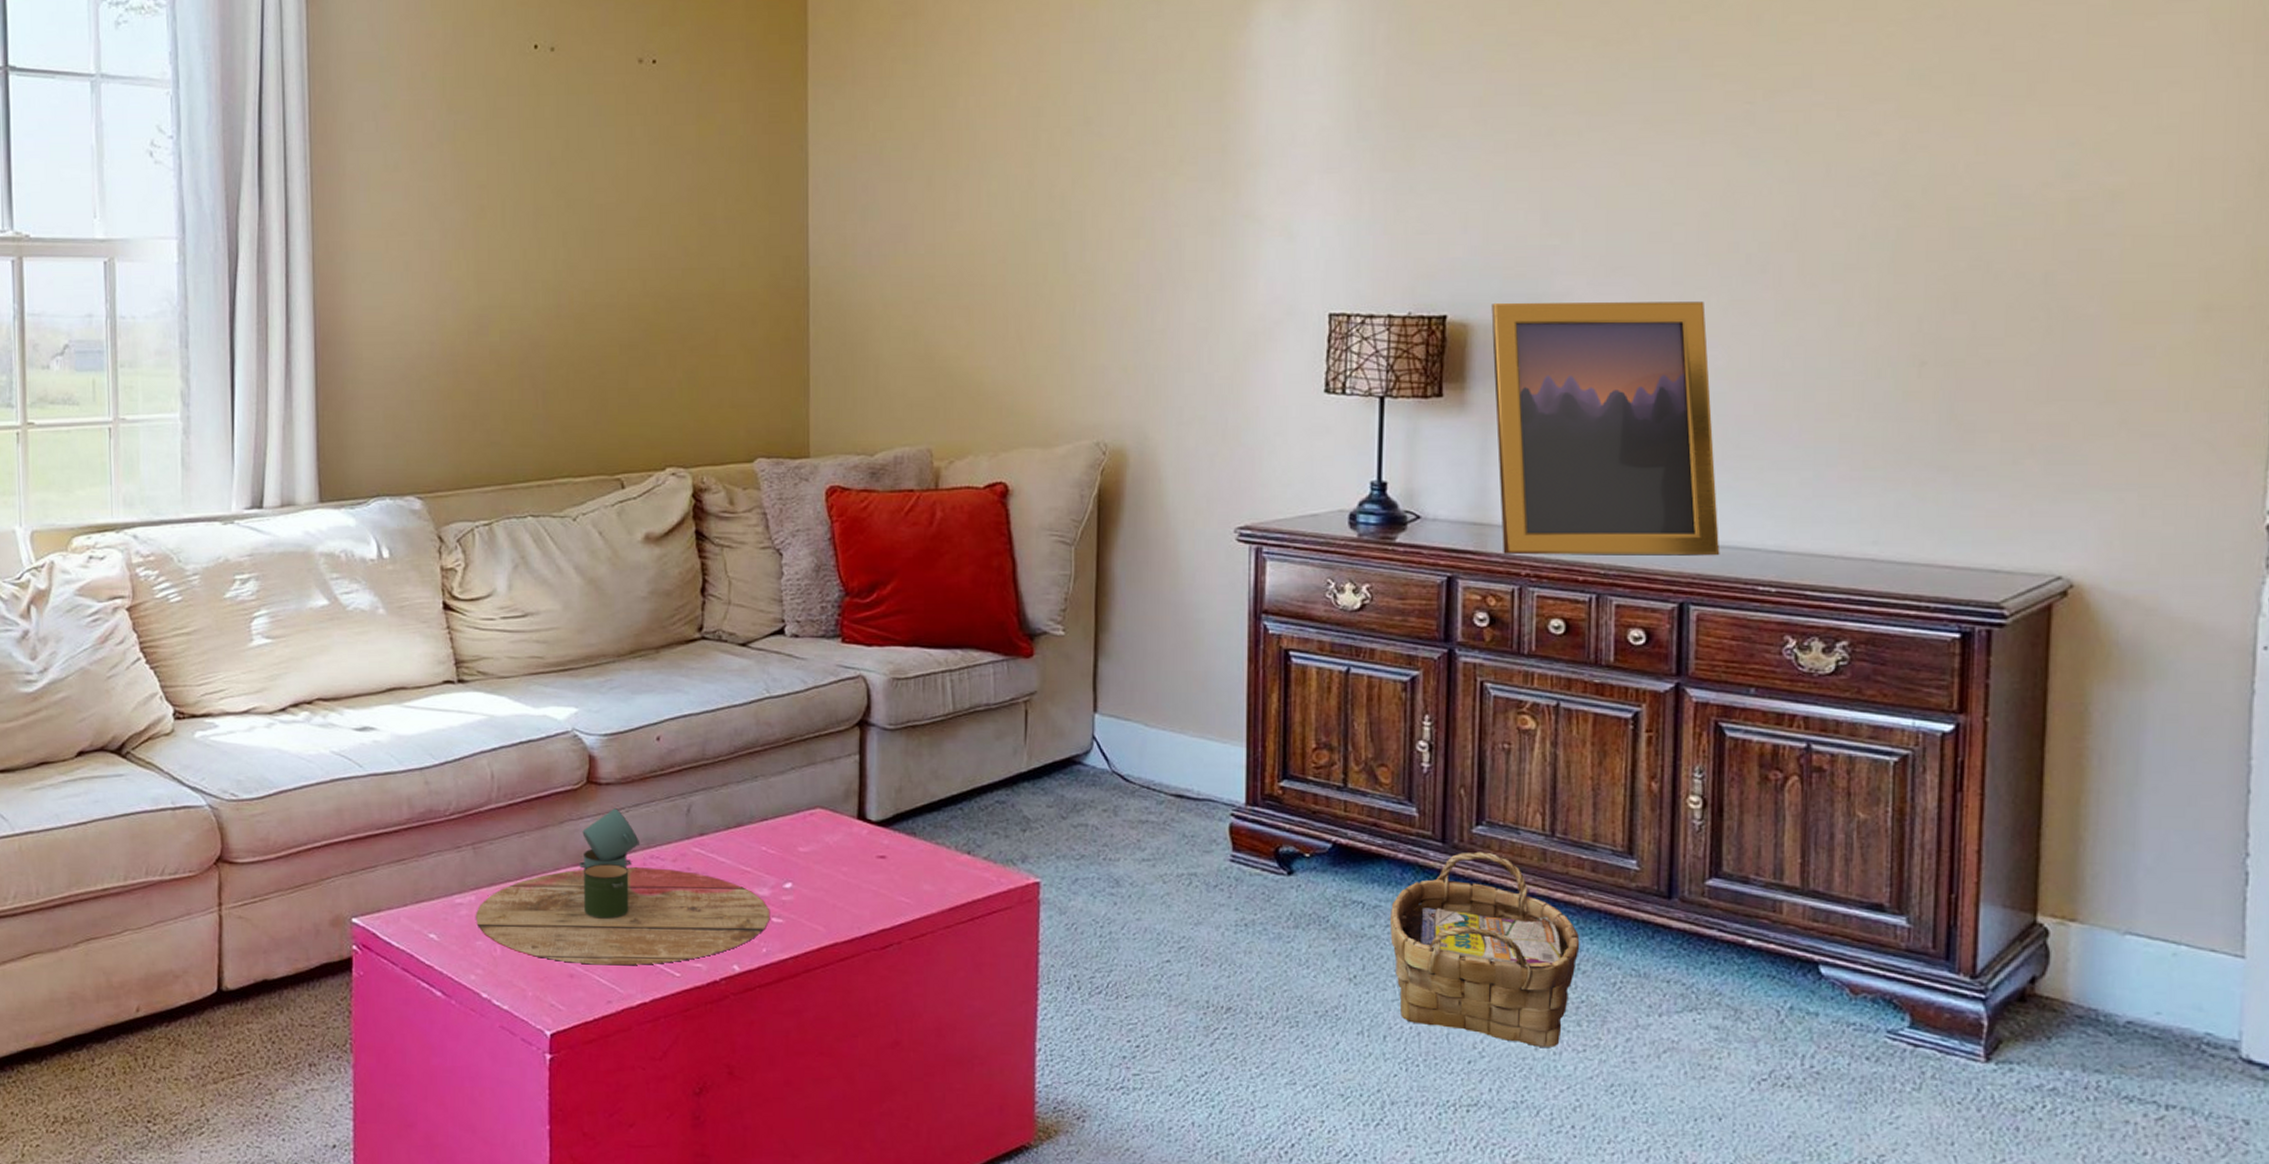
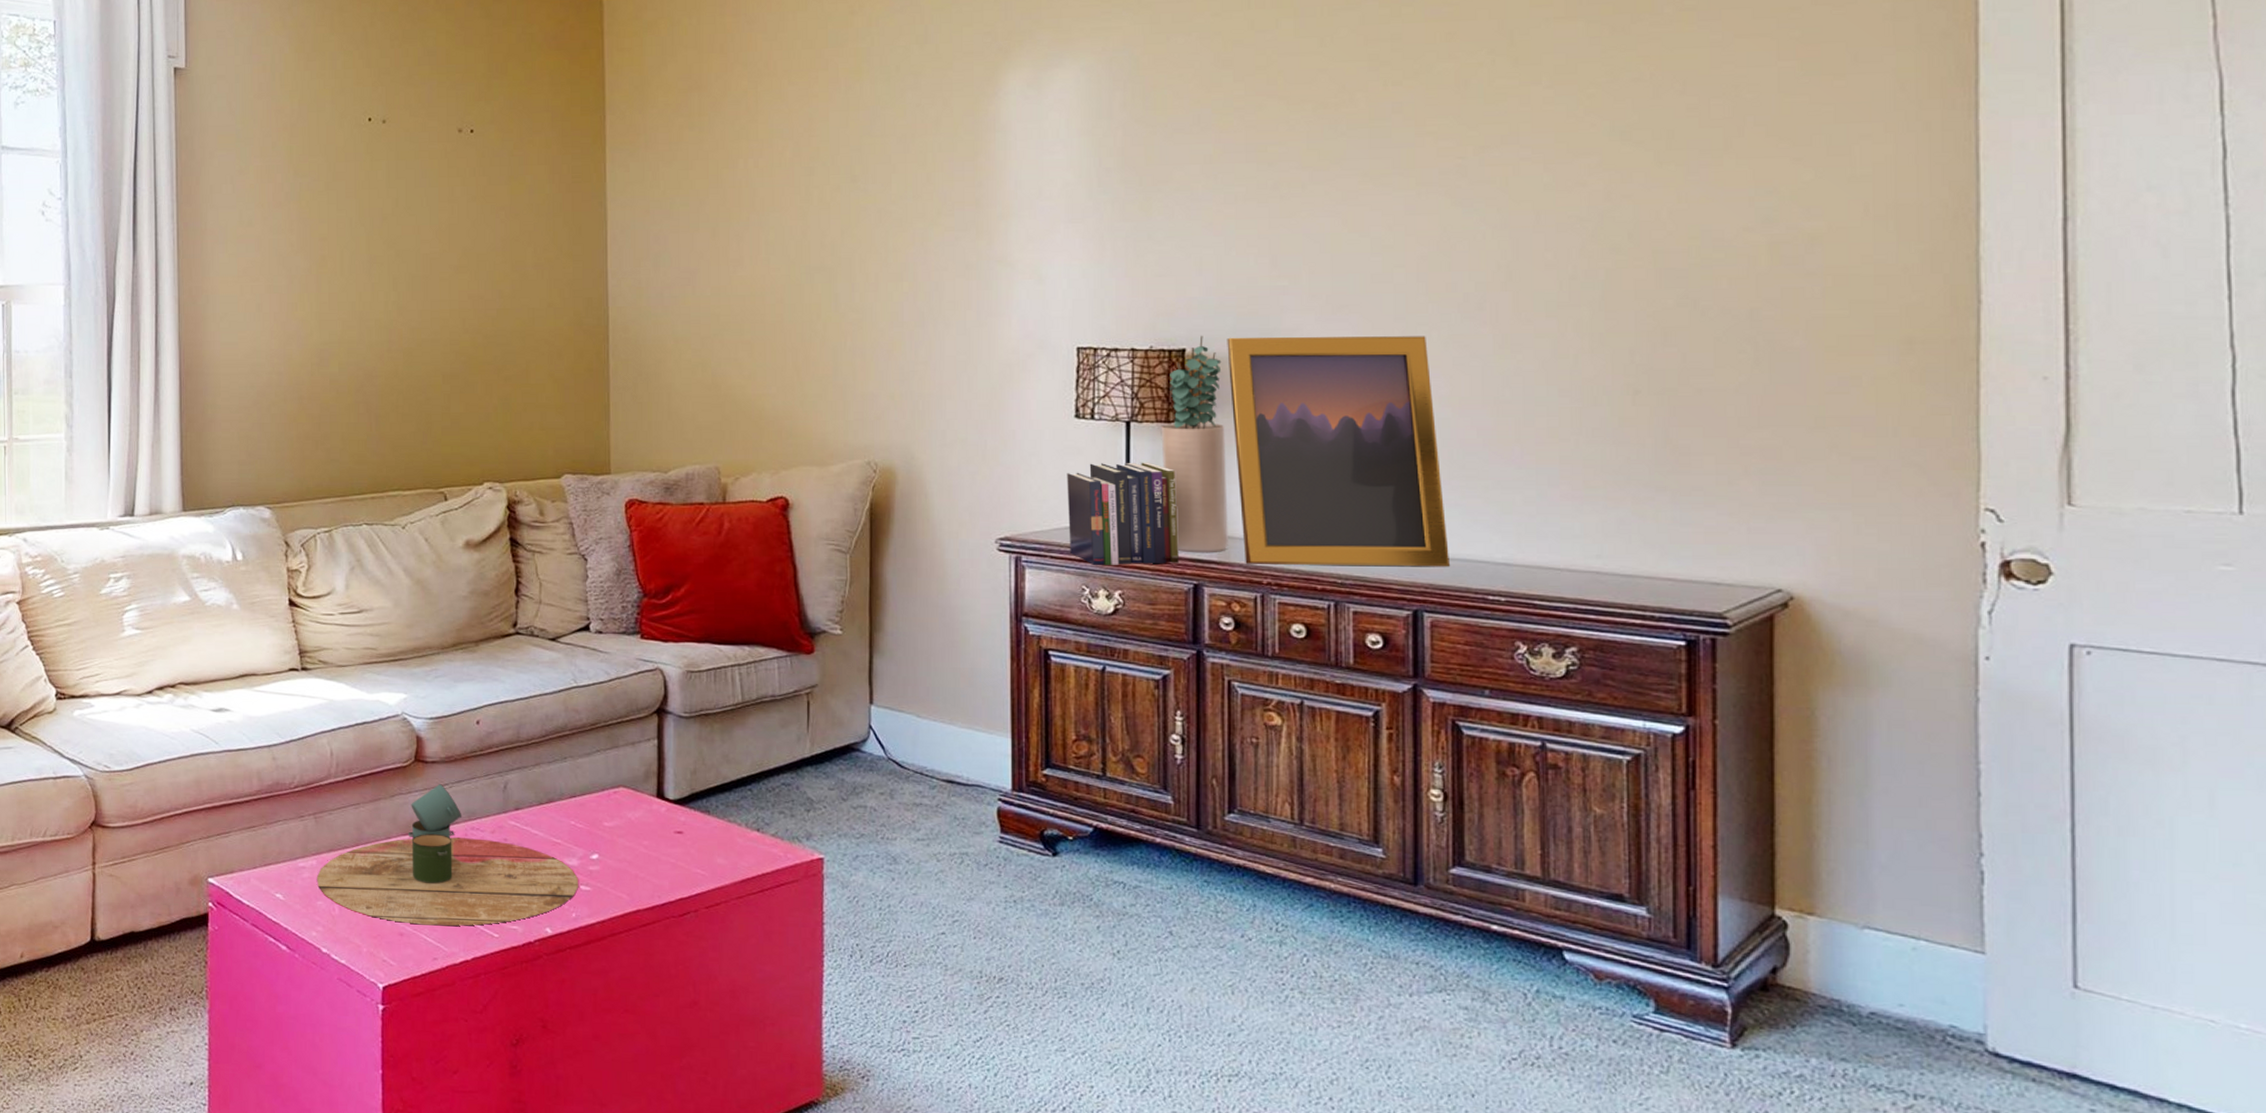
books: none [1313,442,1433,557] -> present [1066,462,1179,566]
woven basket: present [1389,851,1580,1047] -> none [1149,838,1331,1023]
vase: none [1417,300,1487,542] -> present [1161,335,1228,553]

